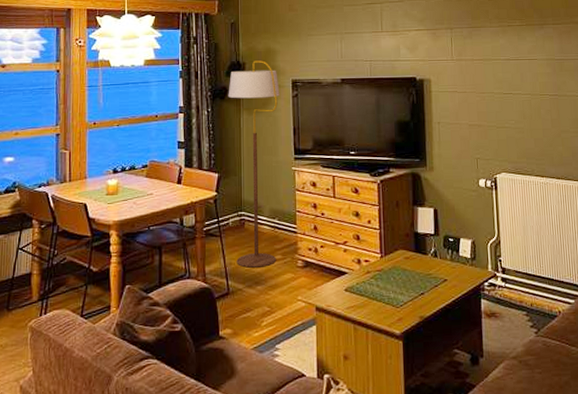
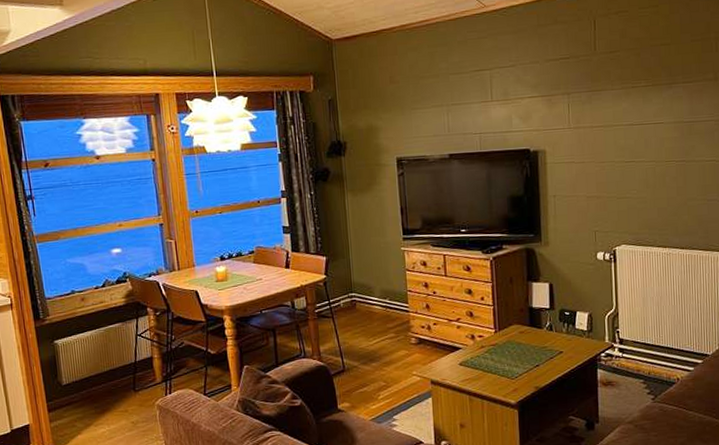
floor lamp: present [228,60,280,268] -> none [330,139,390,346]

